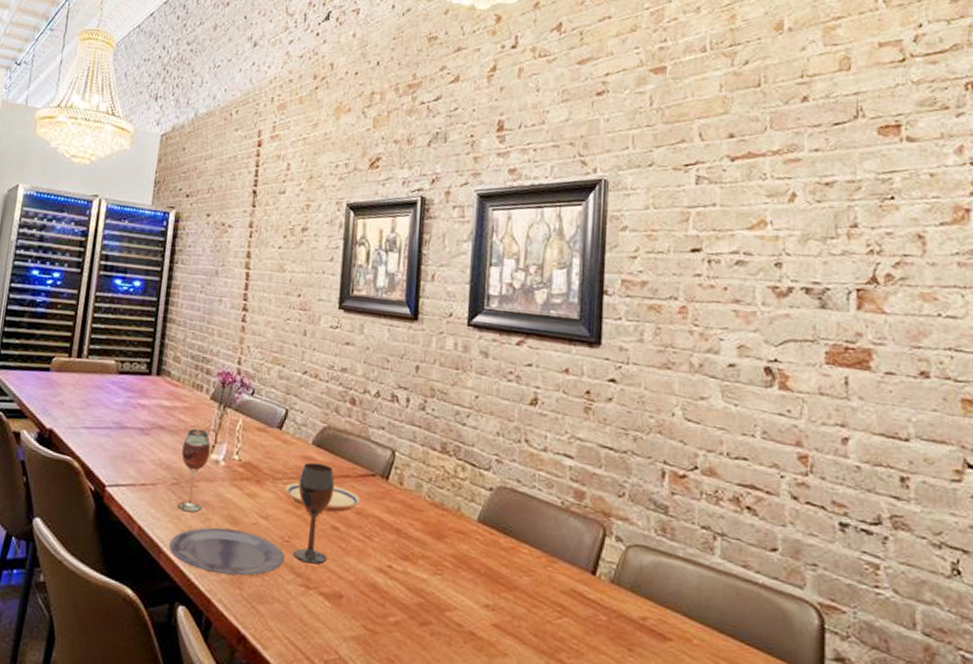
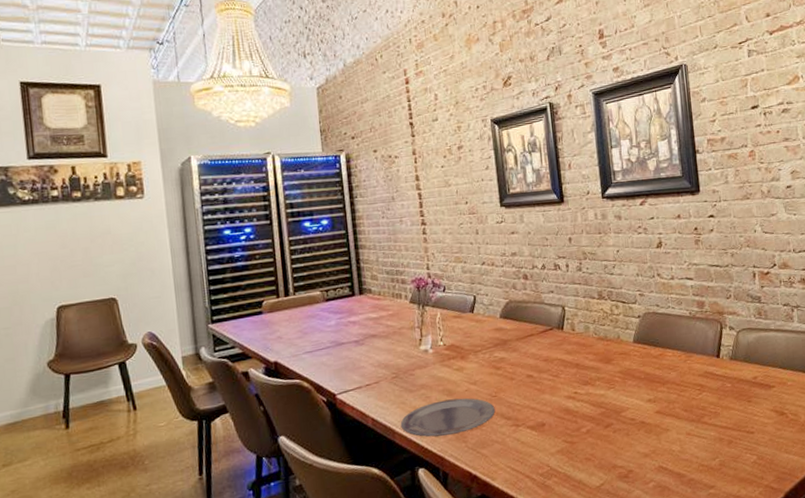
wineglass: present [177,428,211,512] -> none [394,329,421,397]
plate: present [285,481,361,513] -> none [485,344,546,367]
wine glass: present [294,462,335,564] -> none [495,330,528,408]

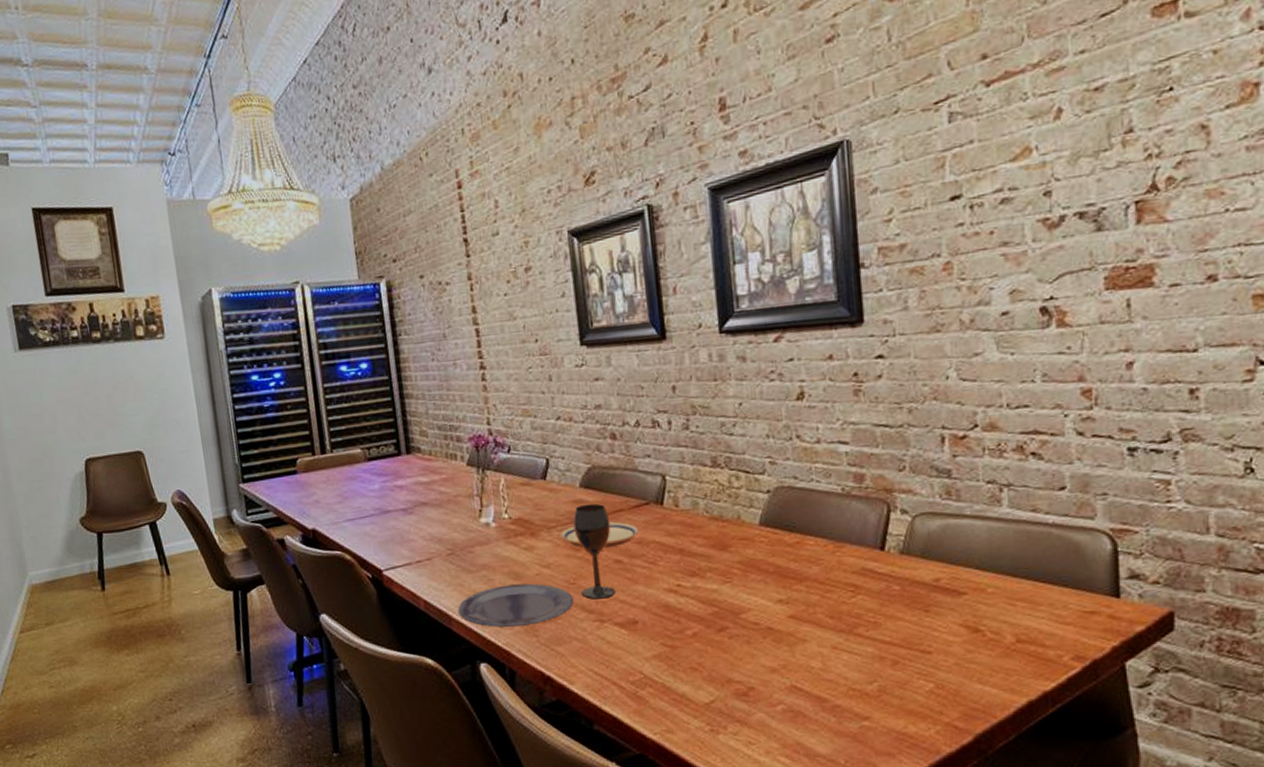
plate: none [485,344,546,367] -> present [561,521,639,549]
wine glass: none [495,330,528,408] -> present [573,503,616,600]

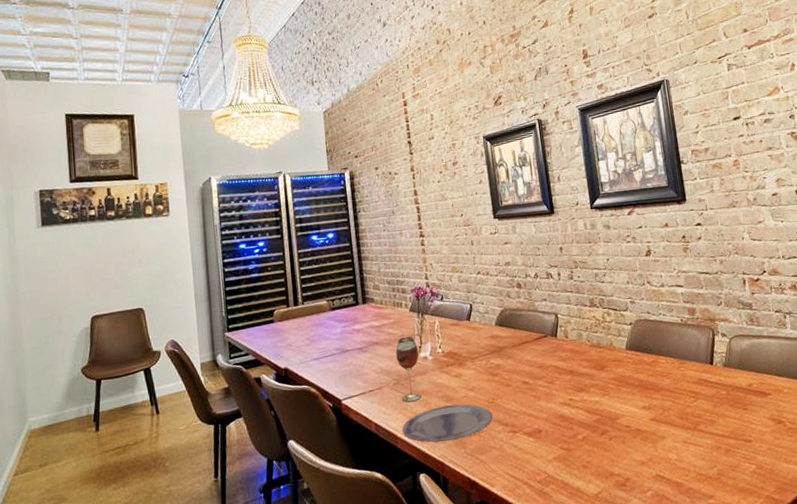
wineglass: none [449,496,482,578] -> present [395,336,422,402]
plate: present [561,521,639,549] -> none [482,351,540,373]
wine glass: present [573,503,616,600] -> none [491,337,524,415]

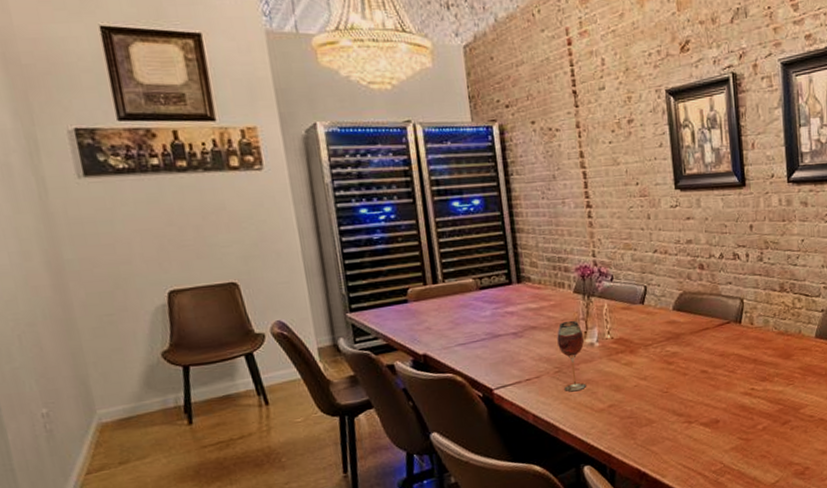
plate: present [402,404,493,443] -> none [564,393,667,434]

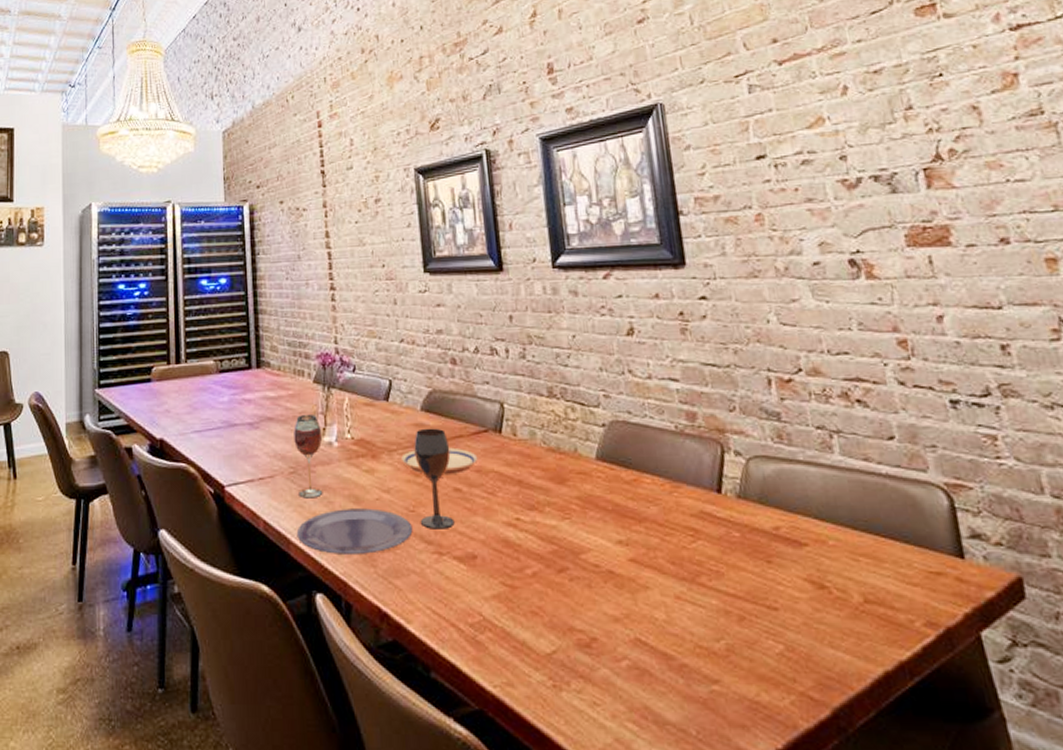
plate: none [564,393,667,434] -> present [296,508,413,556]
plate: none [656,338,721,361] -> present [401,447,478,476]
wine glass: none [667,323,702,405] -> present [414,428,455,529]

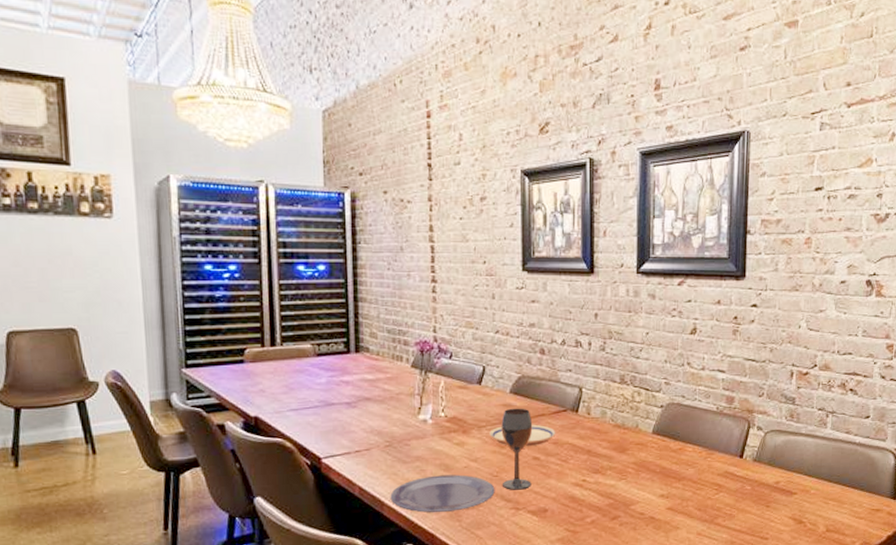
wineglass: present [293,414,323,499] -> none [390,395,418,468]

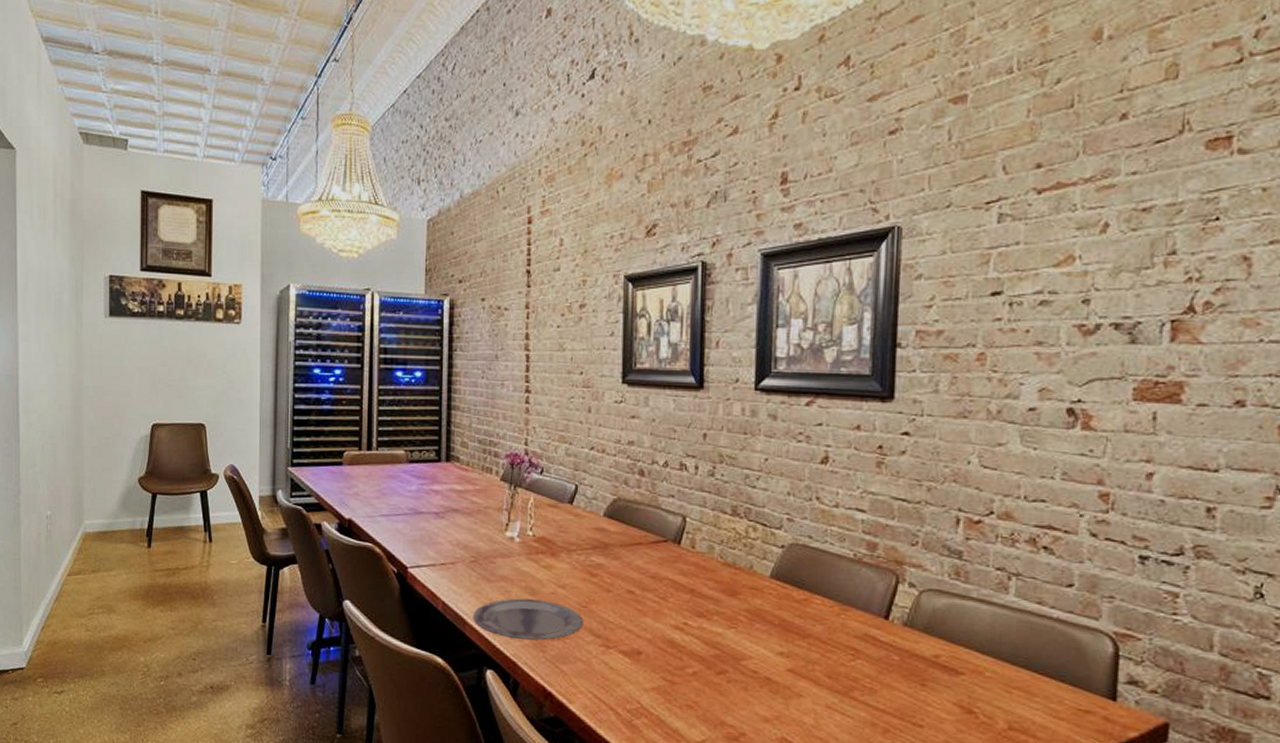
plate: present [489,424,556,447] -> none [580,552,654,578]
wine glass: present [501,408,533,490] -> none [592,533,628,626]

